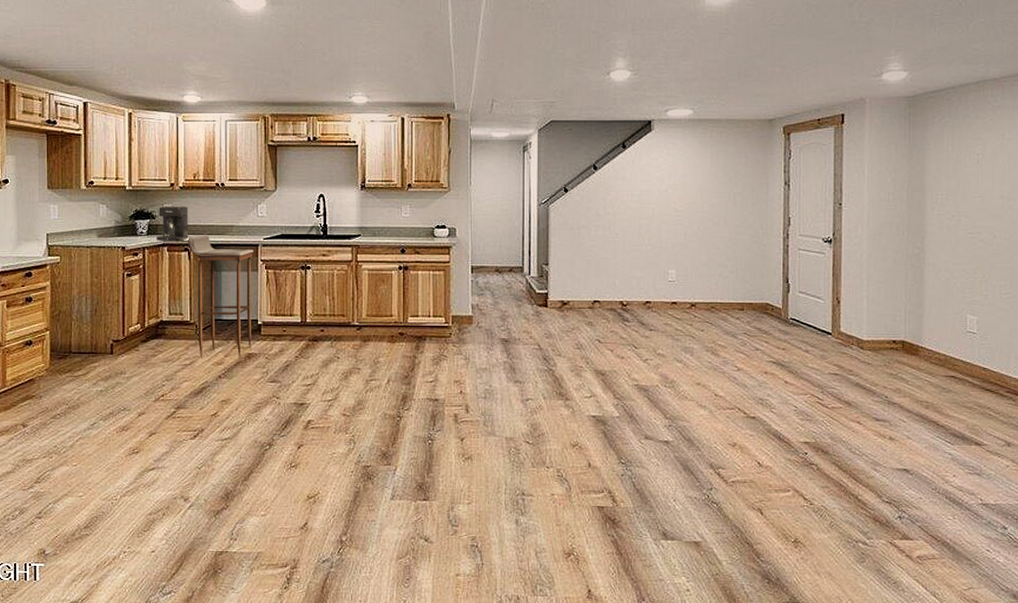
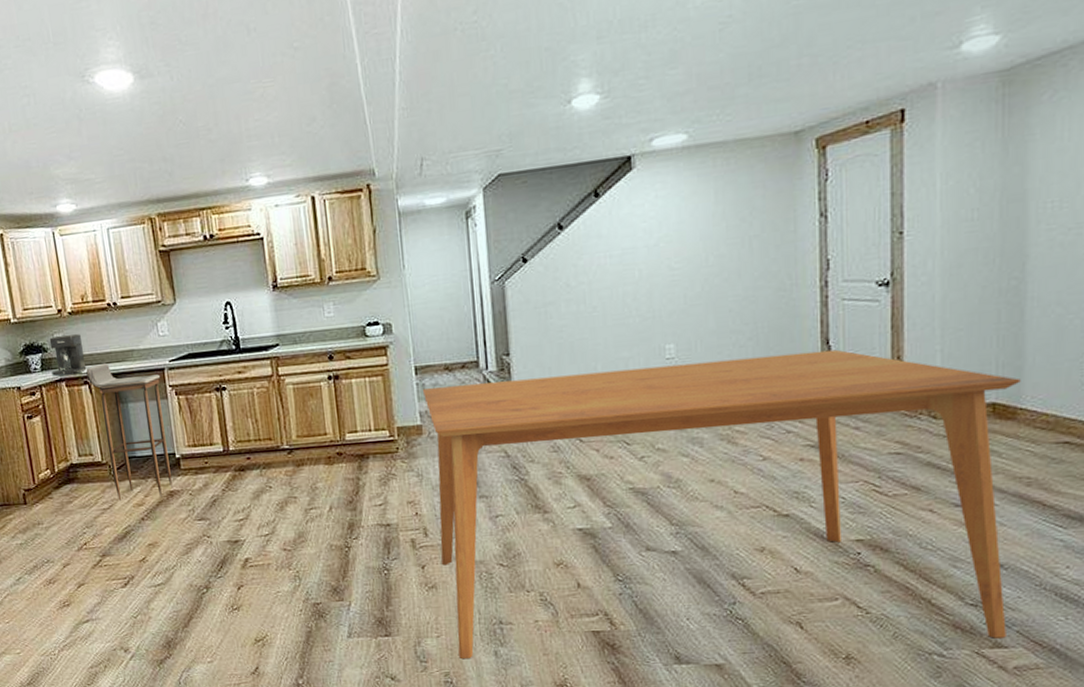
dining table: none [477,286,921,531] -> present [423,349,1021,658]

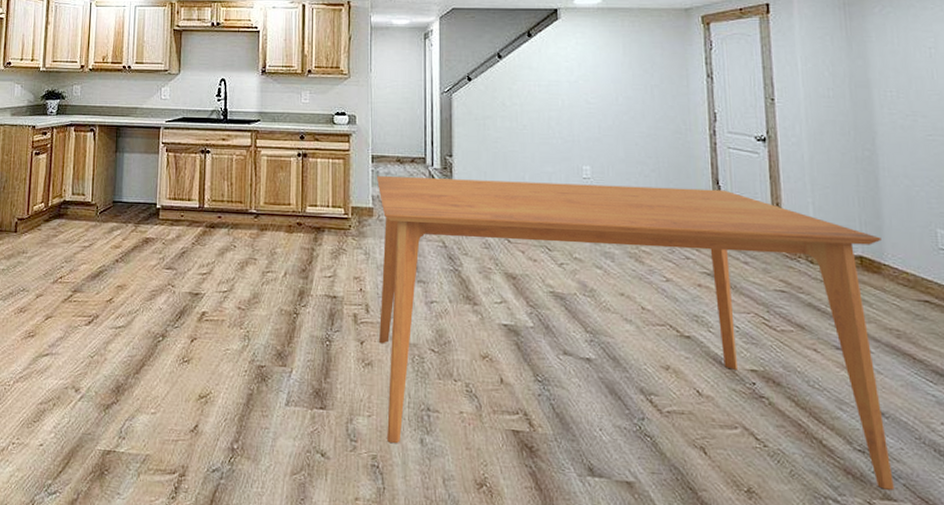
coffee maker: present [49,334,87,376] -> none [65,86,97,121]
bar stool: present [86,362,173,502] -> none [93,115,155,243]

